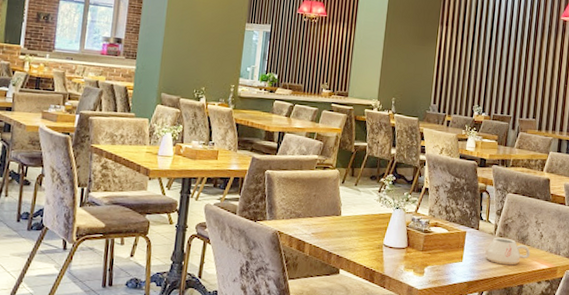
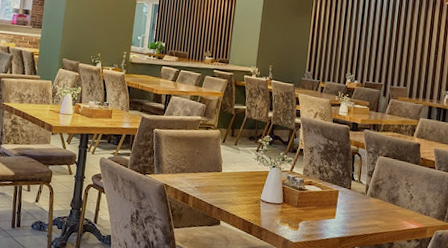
cup: present [485,237,531,266] -> none [356,197,401,224]

